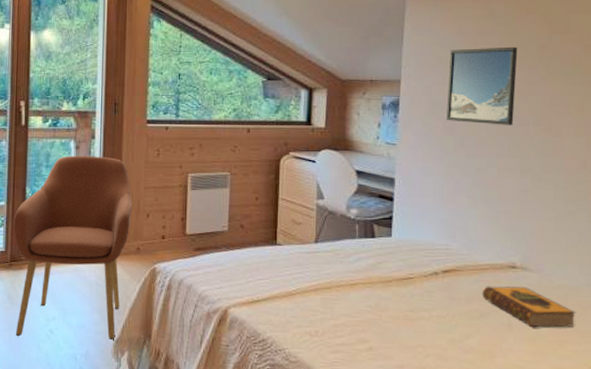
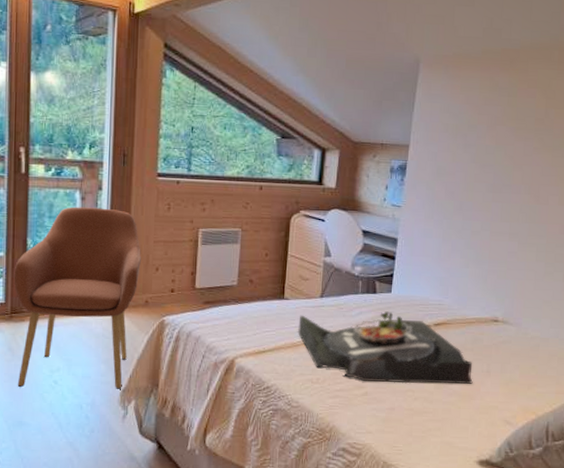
serving tray: none [292,257,492,339] -> present [297,311,473,384]
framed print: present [445,46,518,125] -> none [448,118,517,193]
hardback book: present [482,286,576,328] -> none [467,337,544,374]

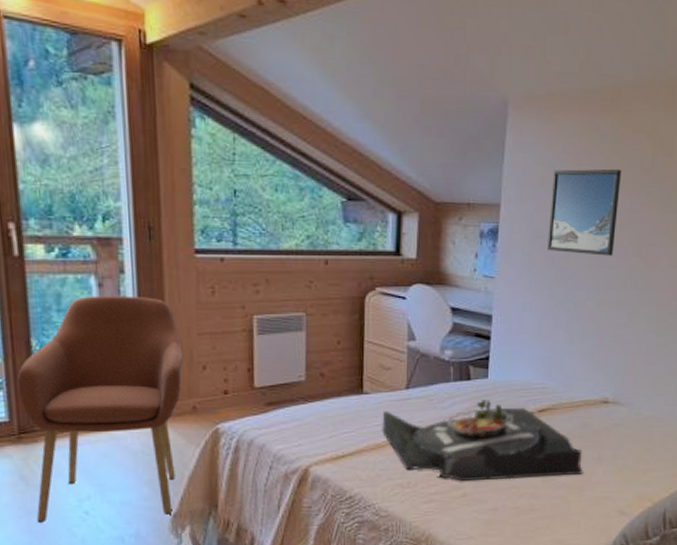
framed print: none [448,118,517,193] -> present [546,168,622,256]

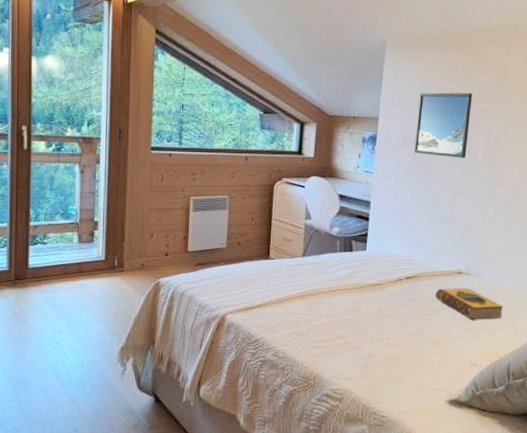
armchair: present [17,296,184,524] -> none [17,179,138,350]
serving tray: present [381,399,583,482] -> none [282,267,441,333]
hardback book: none [575,421,659,460] -> present [435,288,504,320]

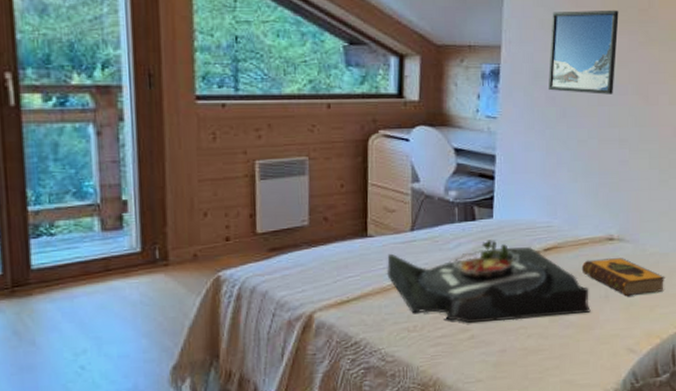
serving tray: none [282,267,441,333] -> present [386,239,591,324]

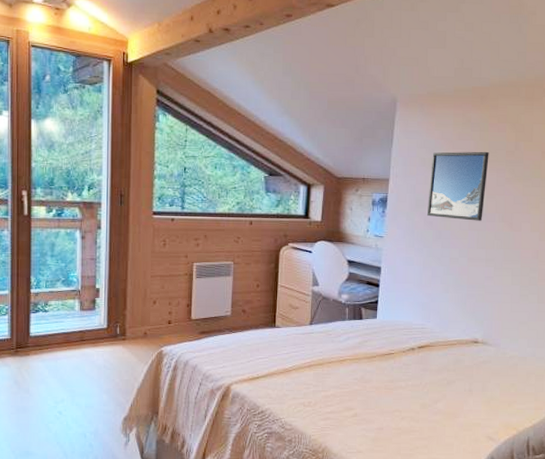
serving tray: present [386,239,591,324] -> none [288,336,456,404]
hardback book: present [581,258,665,297] -> none [449,358,523,392]

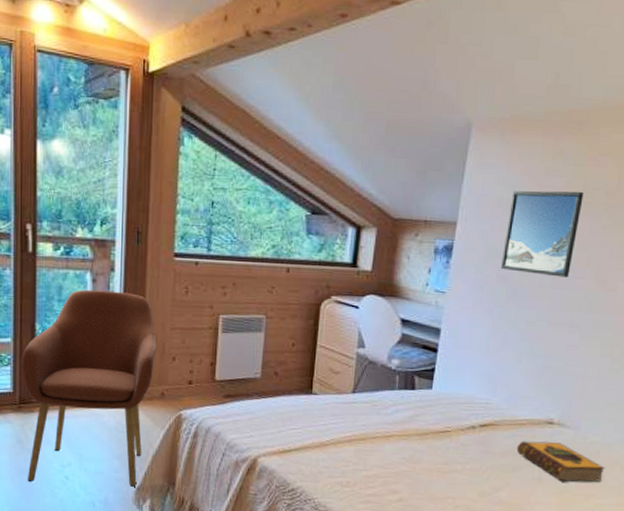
armchair: none [18,245,140,419] -> present [22,289,158,487]
hardback book: none [449,358,523,392] -> present [516,440,605,482]

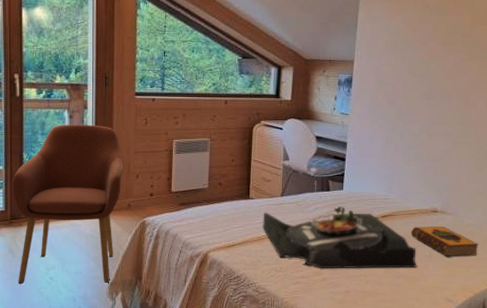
serving tray: none [326,409,522,492] -> present [262,206,417,269]
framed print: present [500,191,584,278] -> none [389,34,447,99]

